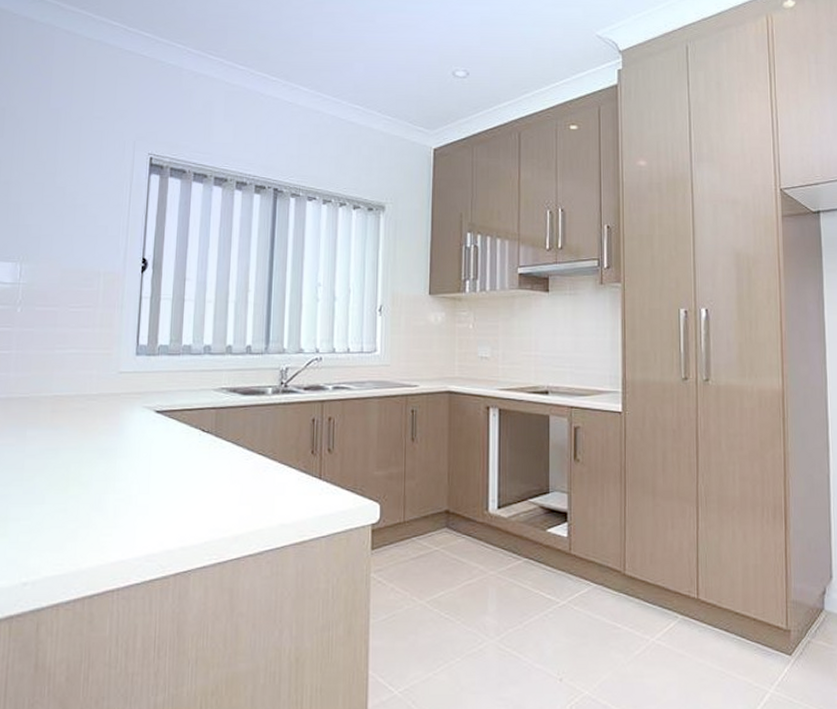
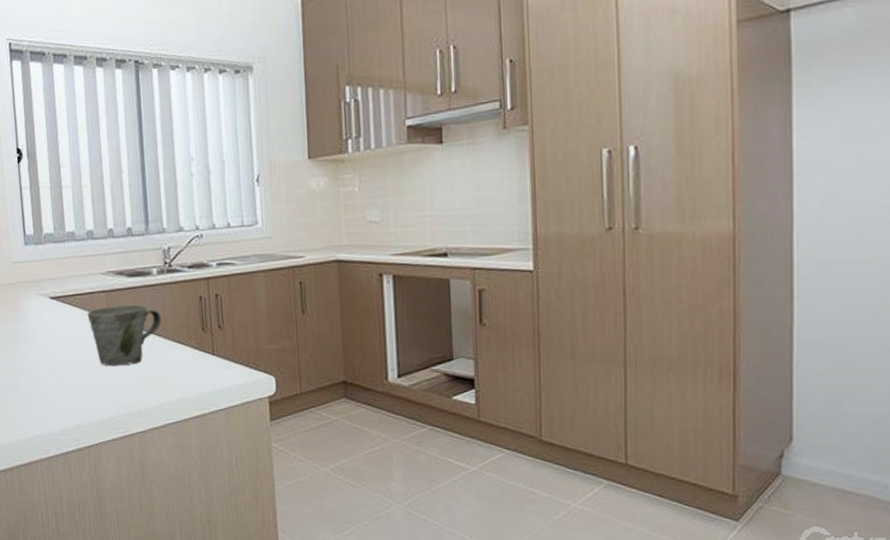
mug: none [193,424,271,487] -> present [87,305,161,367]

